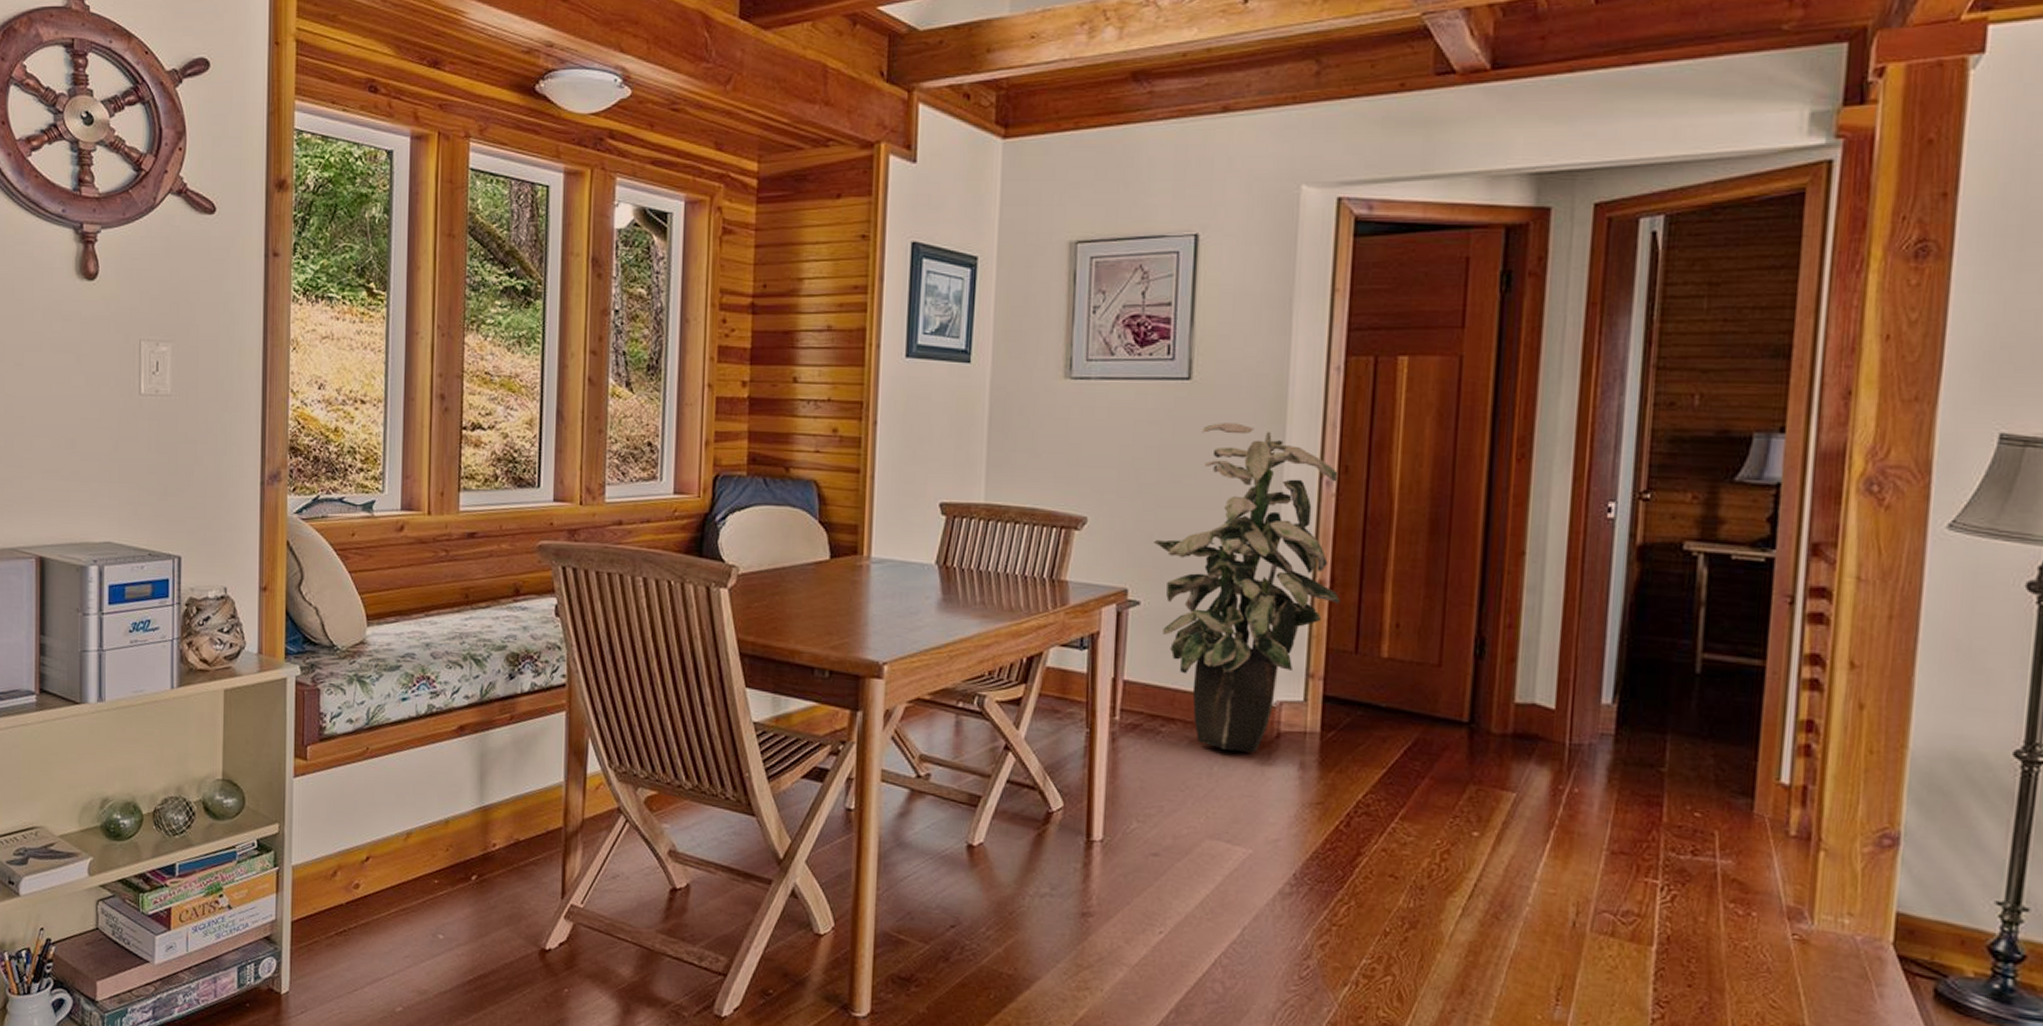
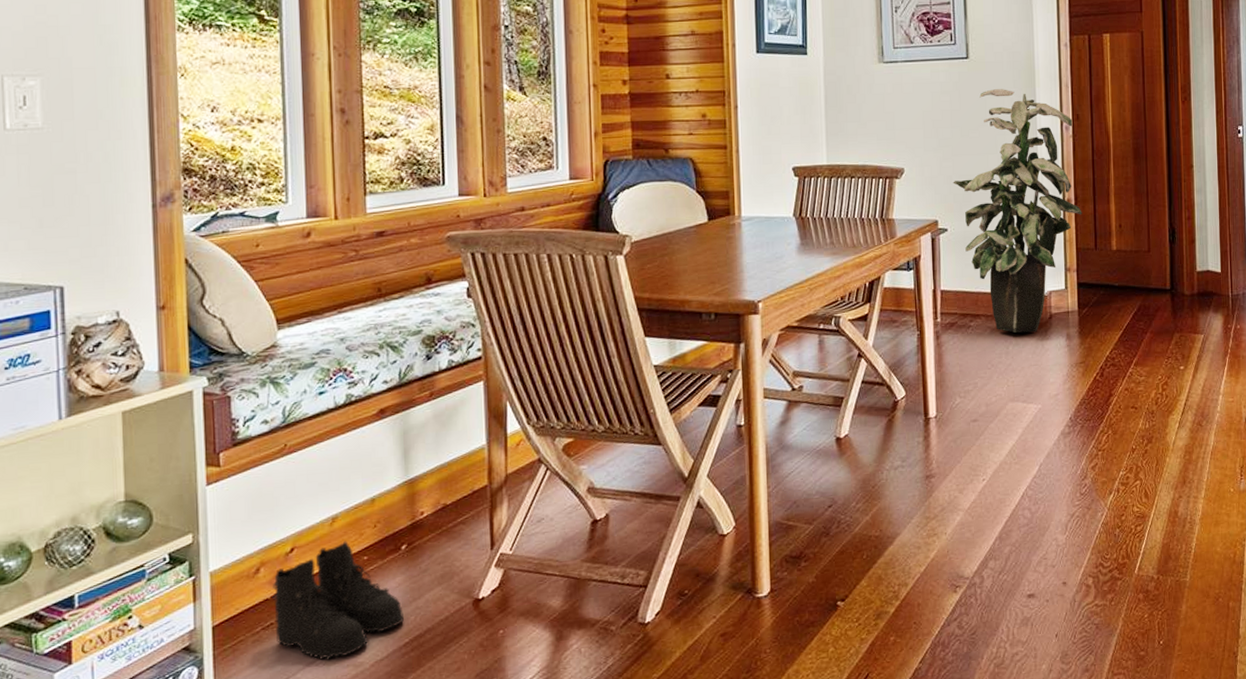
boots: none [346,859,470,981] -> present [272,540,405,660]

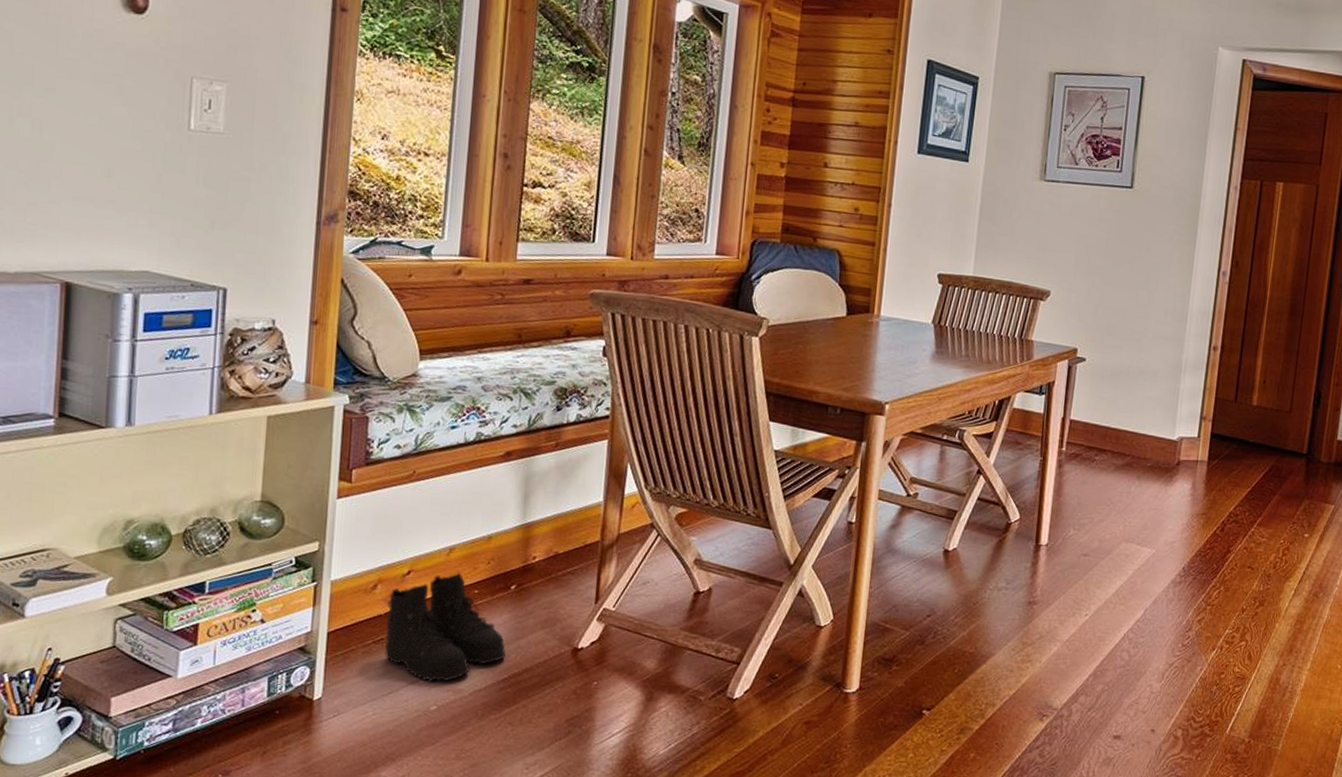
indoor plant: present [953,89,1082,333] -> none [1098,223,1231,477]

